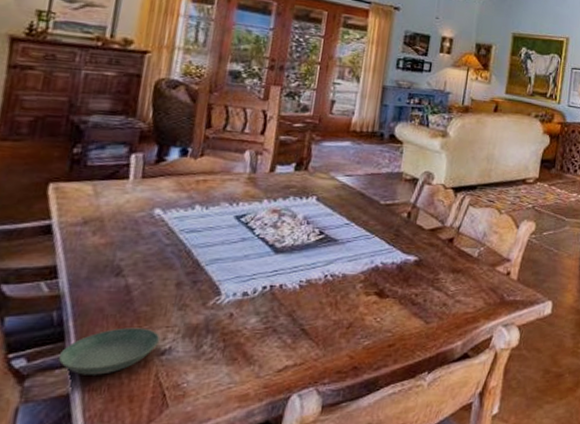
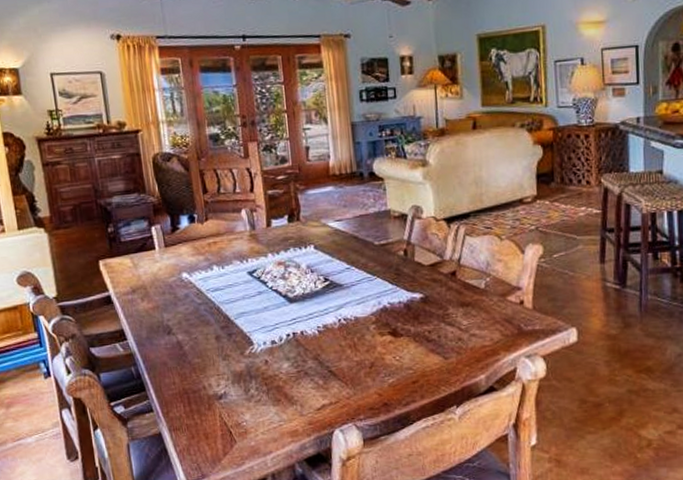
saucer: present [57,327,161,375] -> none [145,377,216,418]

